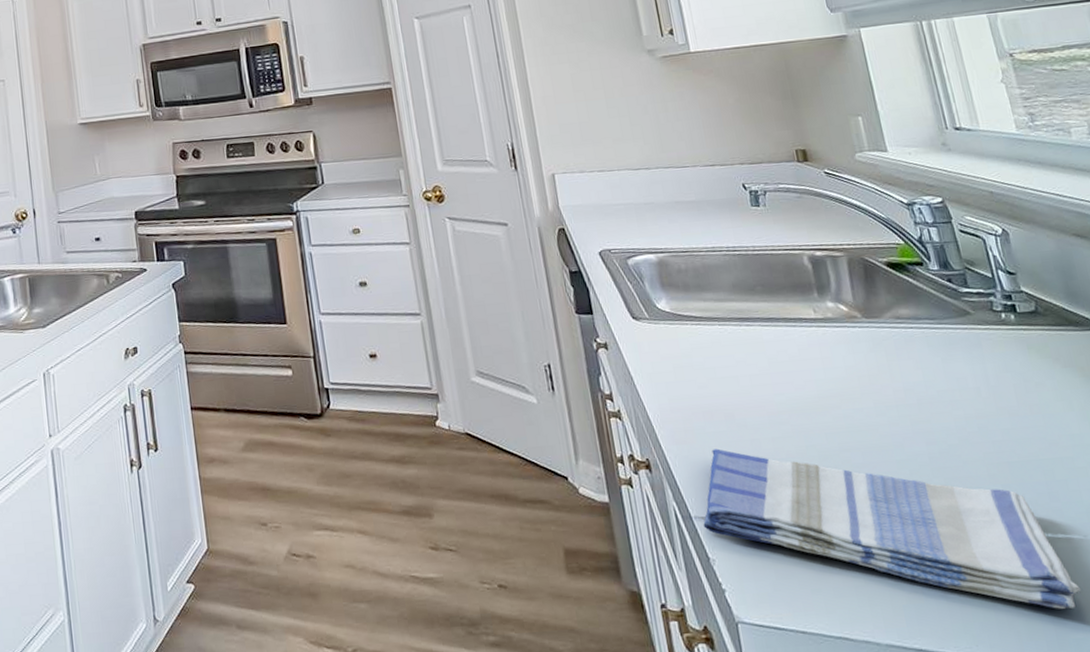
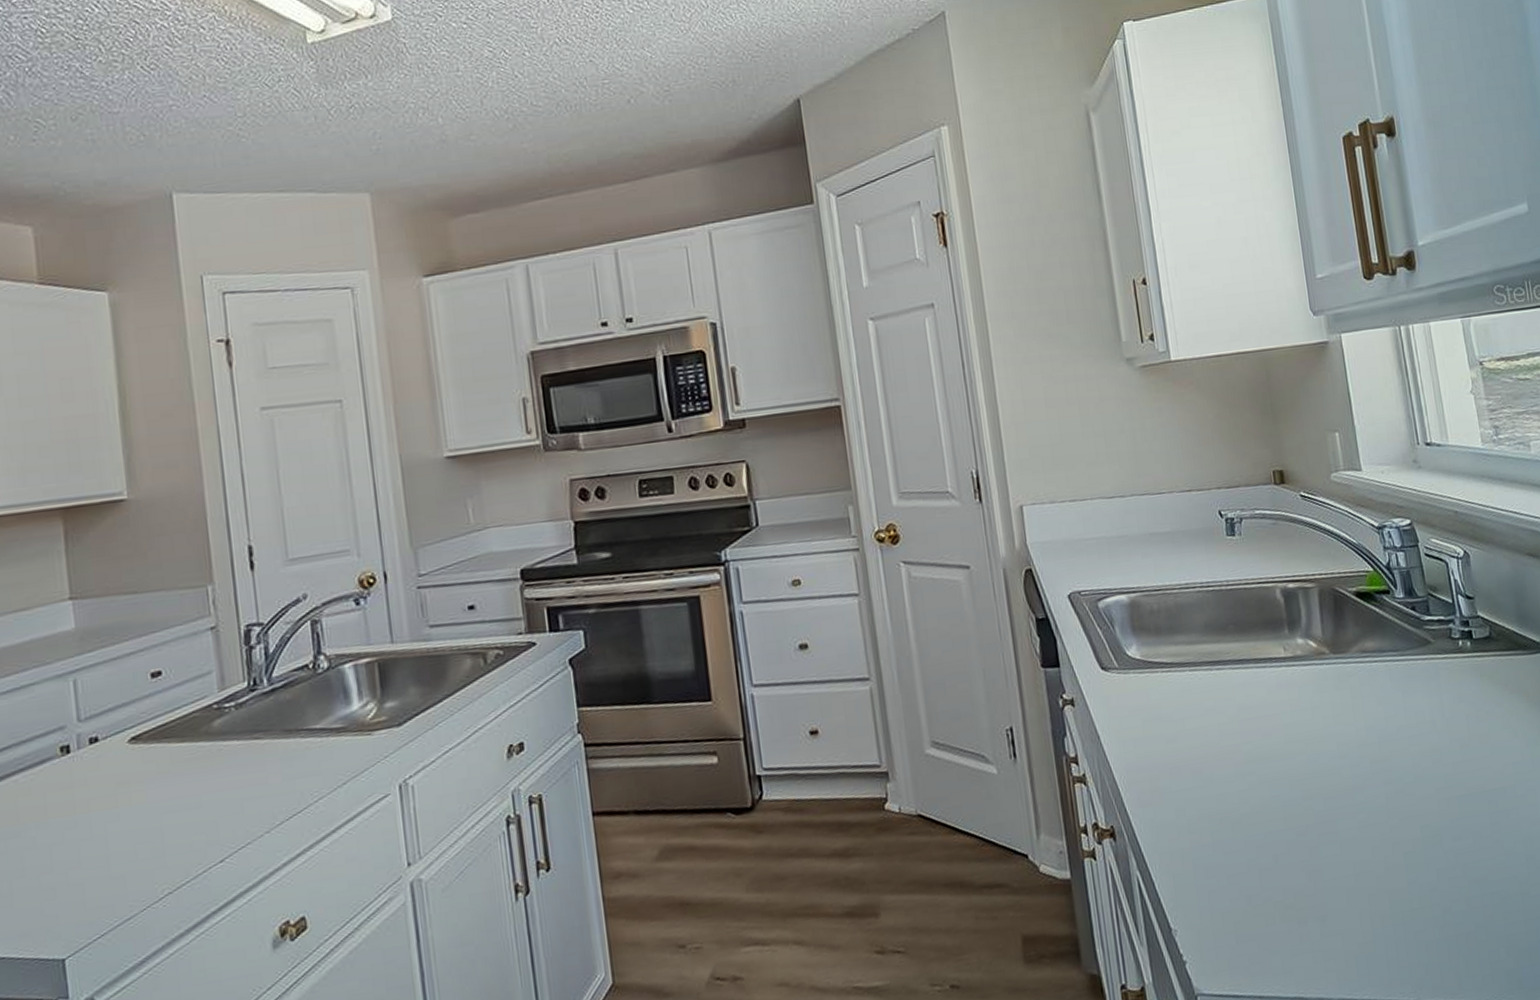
dish towel: present [703,448,1081,609] -> none [1166,808,1514,943]

